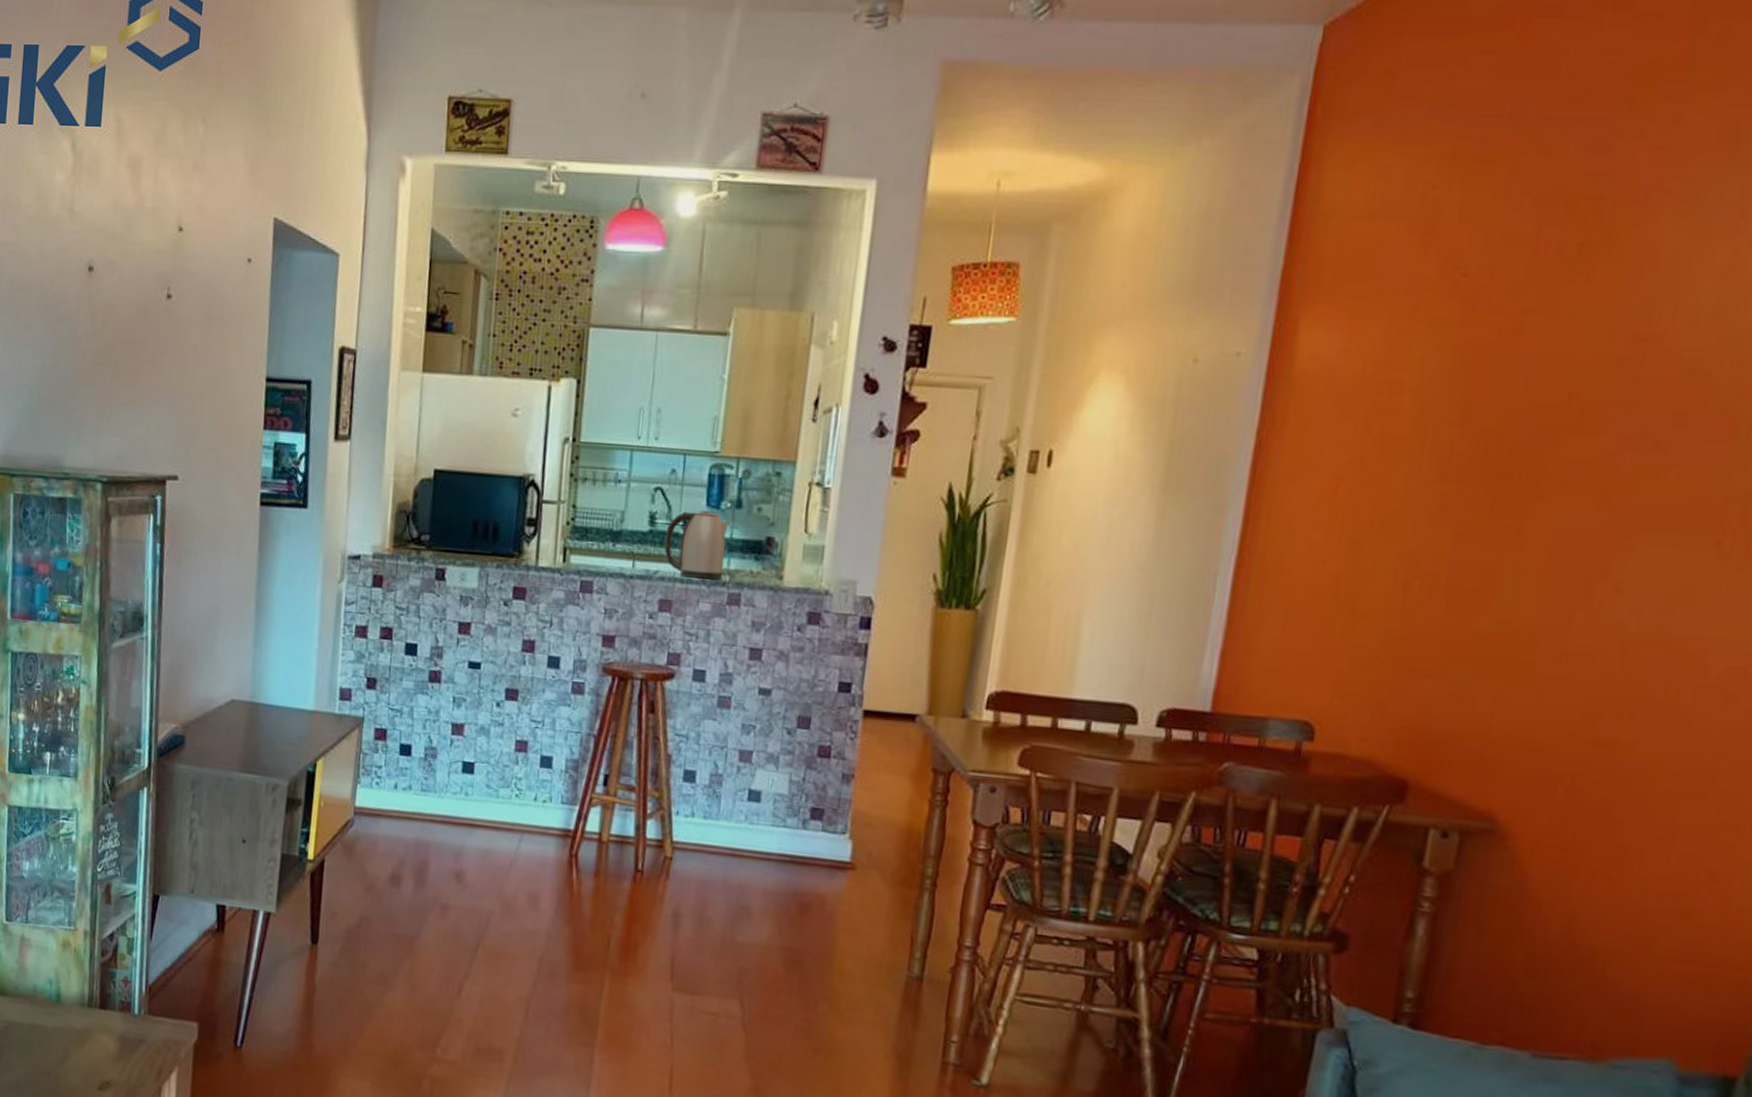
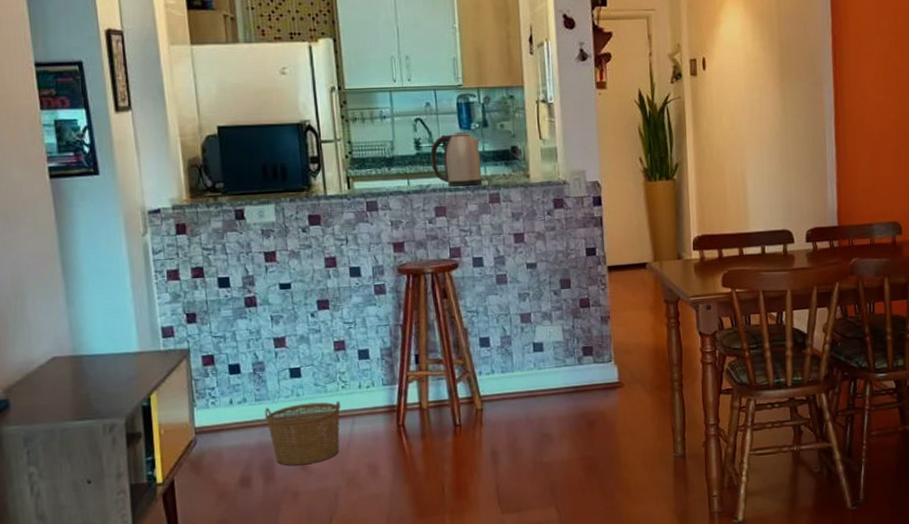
basket: none [428,801,511,877] -> present [265,400,341,466]

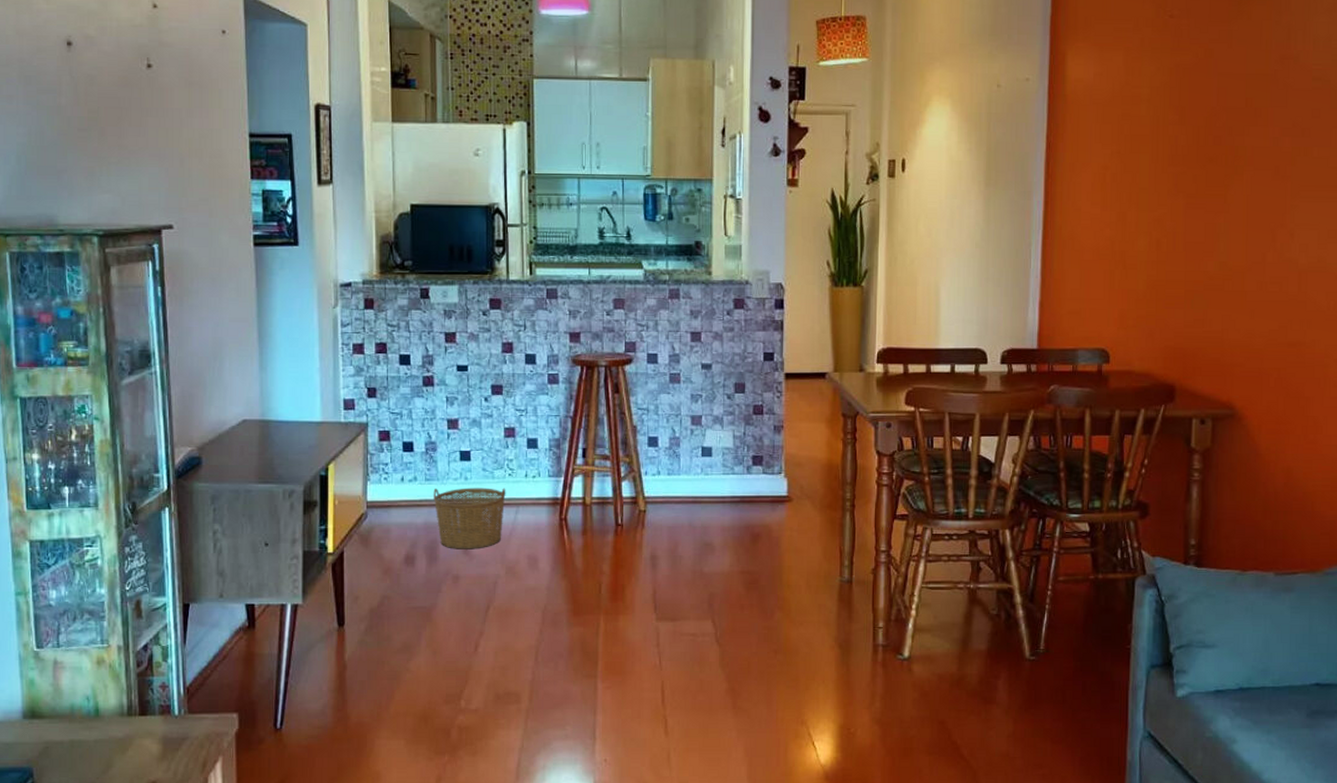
kettle: present [430,131,483,187] -> none [613,223,664,279]

